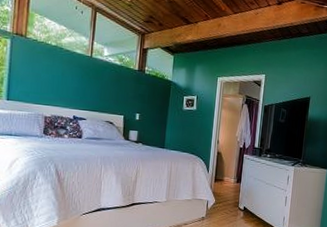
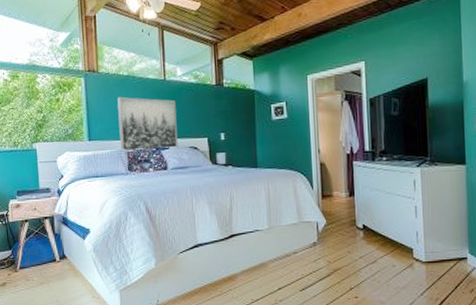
wall art: none [38,64,99,121] -> present [117,96,178,150]

